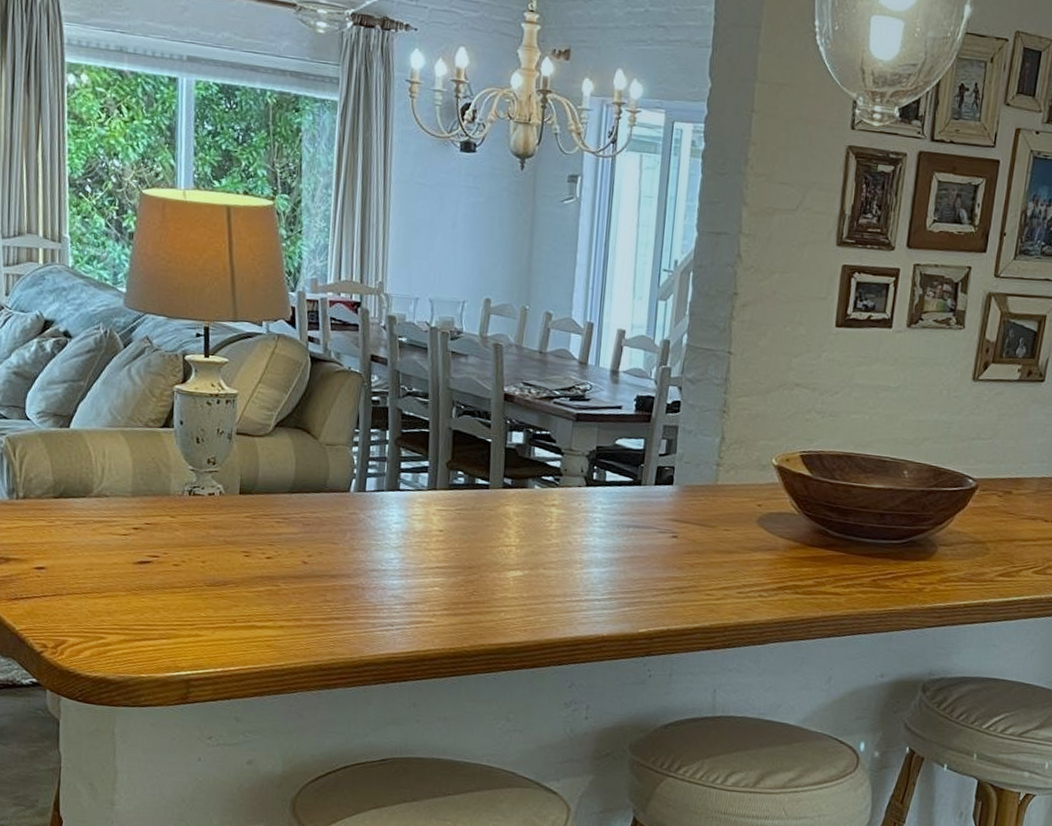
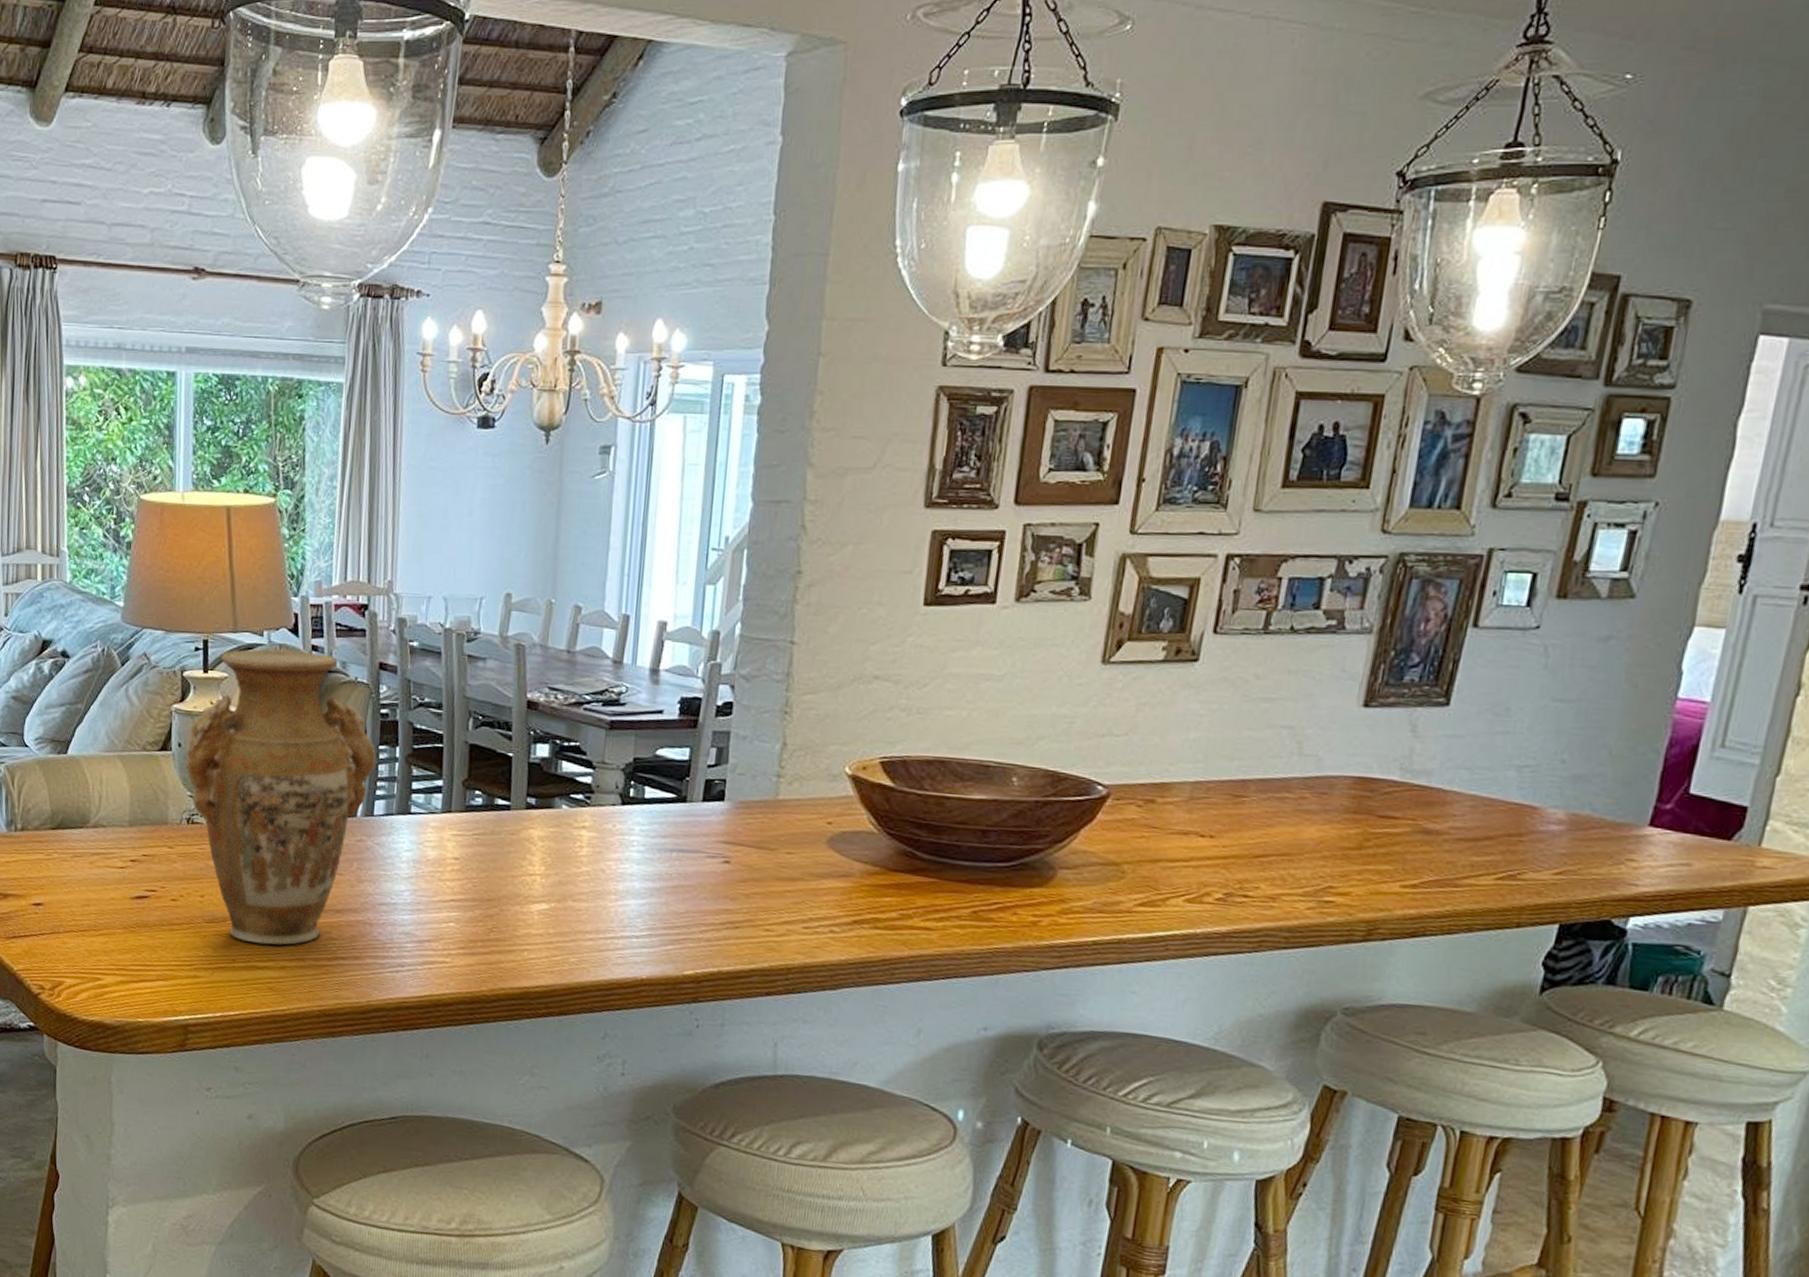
vase: none [188,337,368,607] -> present [186,649,377,945]

